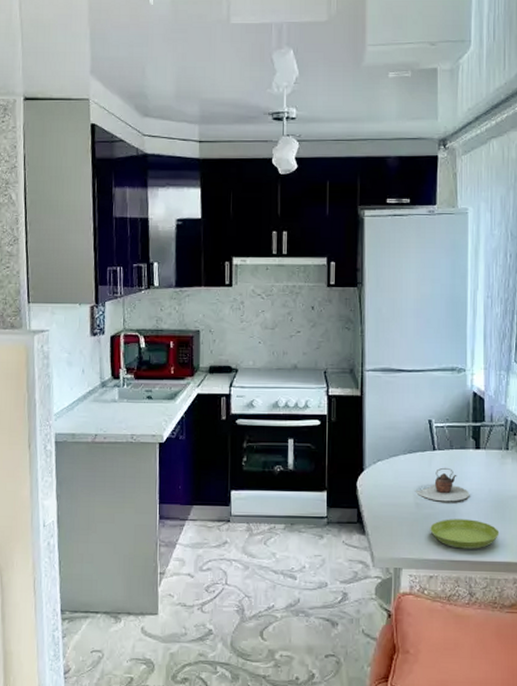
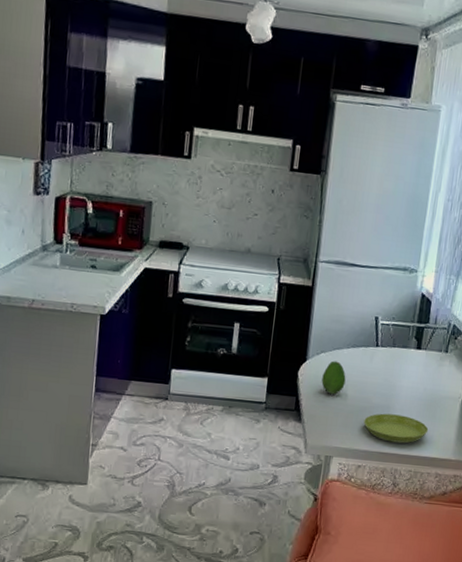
fruit: none [382,468,406,503] -> present [321,361,346,395]
teapot: present [416,467,470,502] -> none [355,364,406,398]

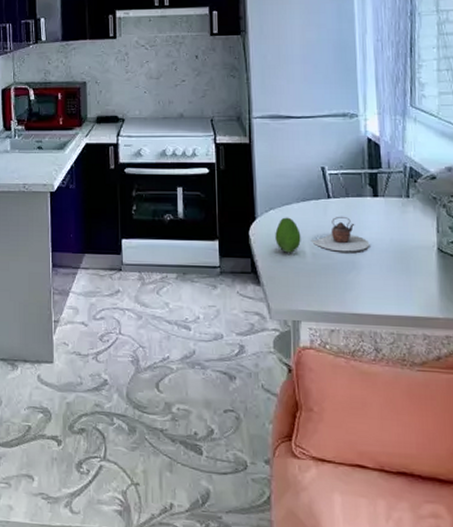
teapot: none [355,364,406,398] -> present [312,216,370,252]
saucer: present [364,413,429,444] -> none [329,270,405,302]

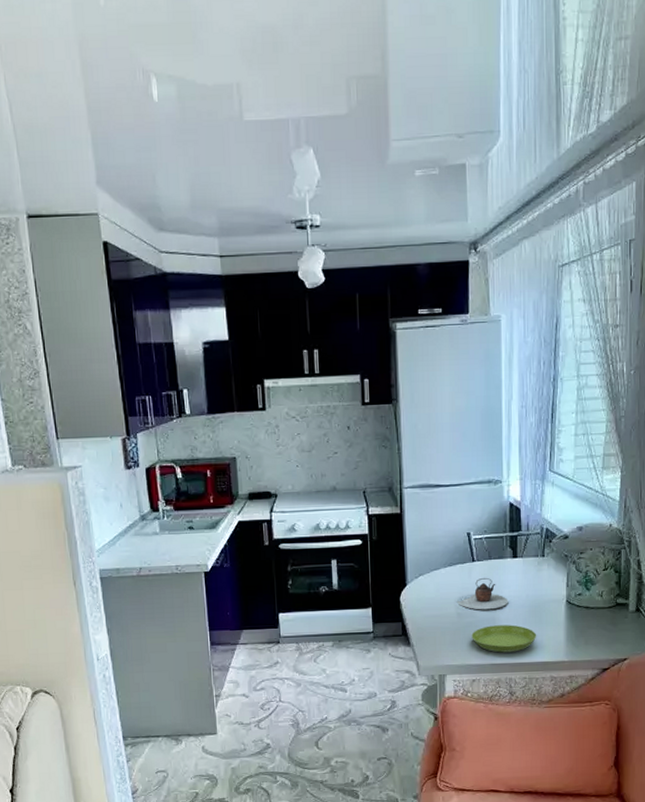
fruit: present [275,217,301,253] -> none [424,582,448,615]
saucer: none [329,270,405,302] -> present [471,624,537,653]

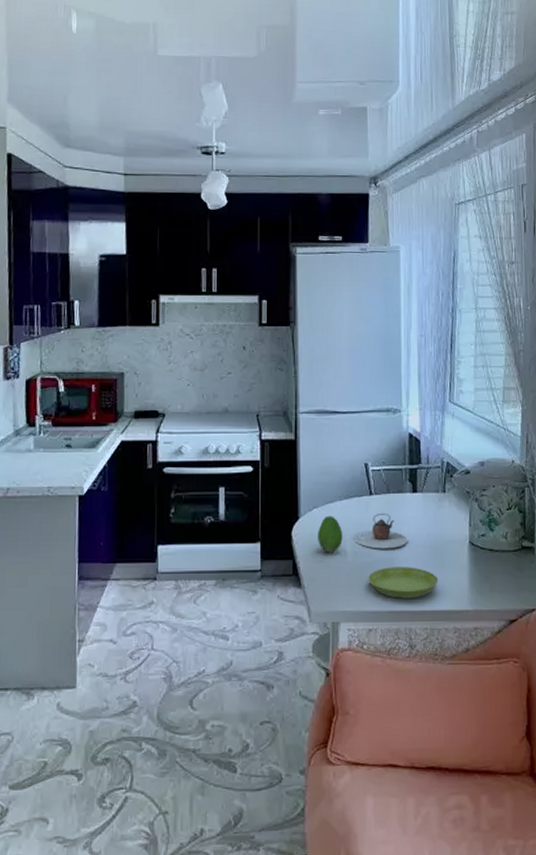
fruit: none [424,582,448,615] -> present [318,516,343,552]

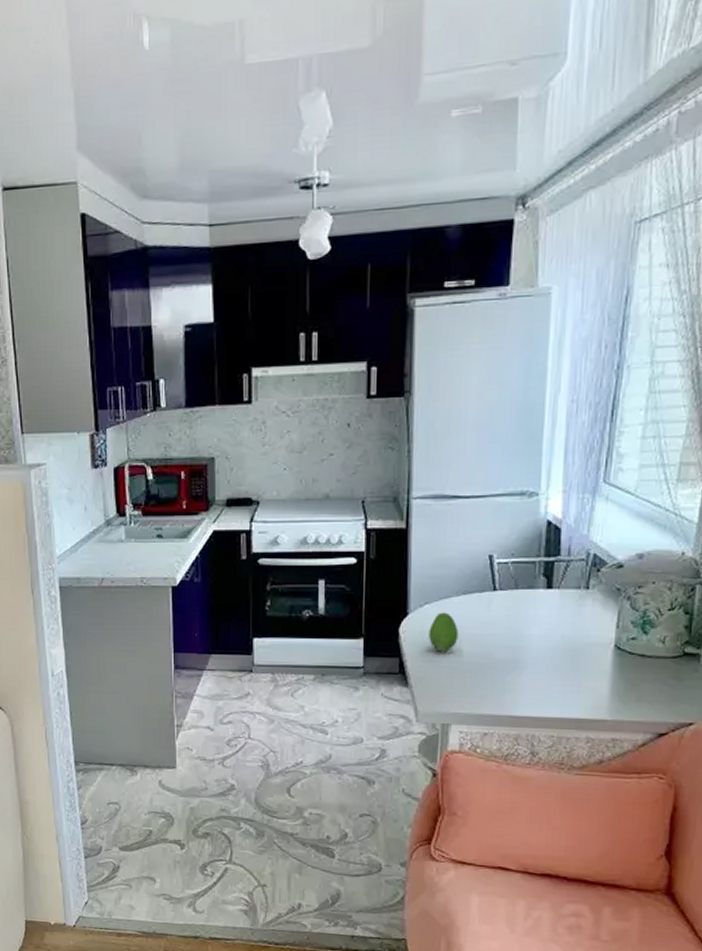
teapot: present [353,512,408,549] -> none [471,610,537,650]
saucer: present [368,567,439,599] -> none [486,669,572,704]

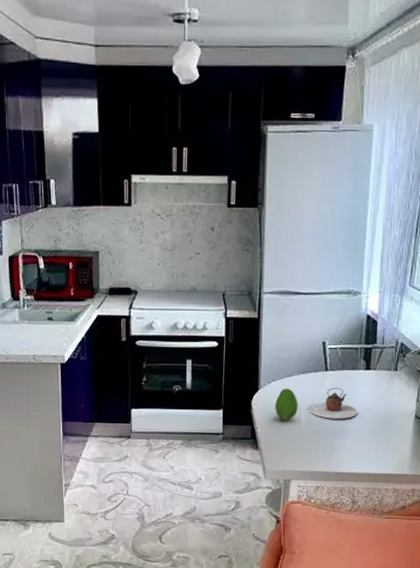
teapot: none [471,610,537,650] -> present [307,387,358,419]

